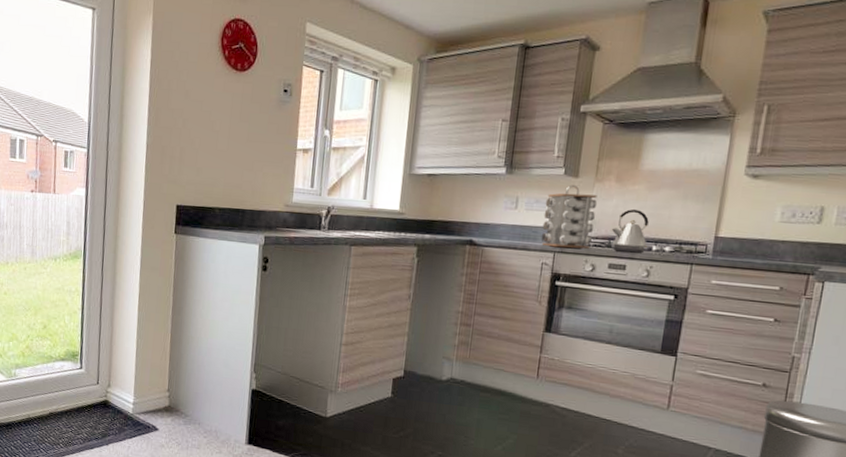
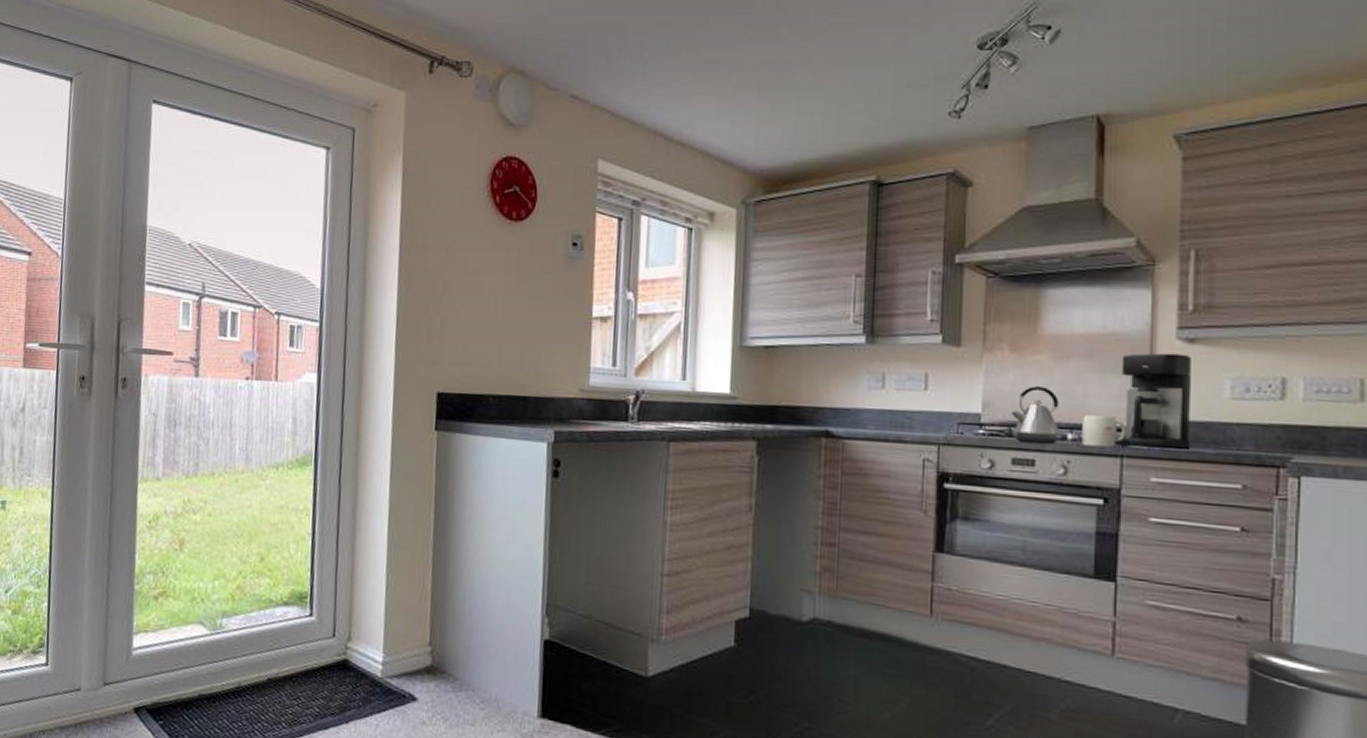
spice rack: present [541,184,598,250] -> none [919,355,989,440]
mug: none [663,232,698,257] -> present [1082,415,1126,448]
coffee maker: none [687,185,754,260] -> present [1114,353,1191,450]

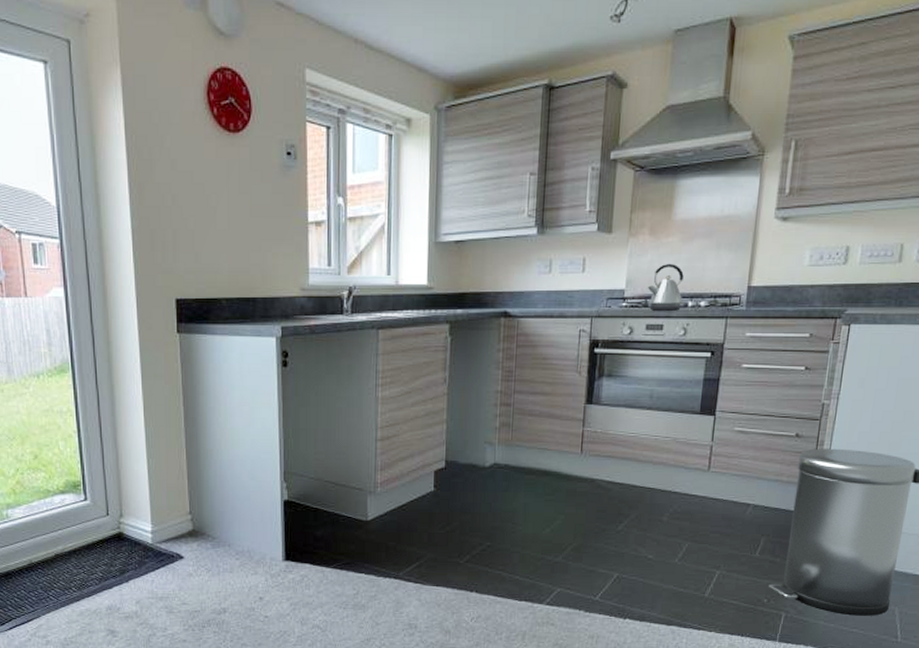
mug: present [1082,415,1126,448] -> none [698,286,732,311]
coffee maker: present [1114,353,1191,450] -> none [722,230,784,310]

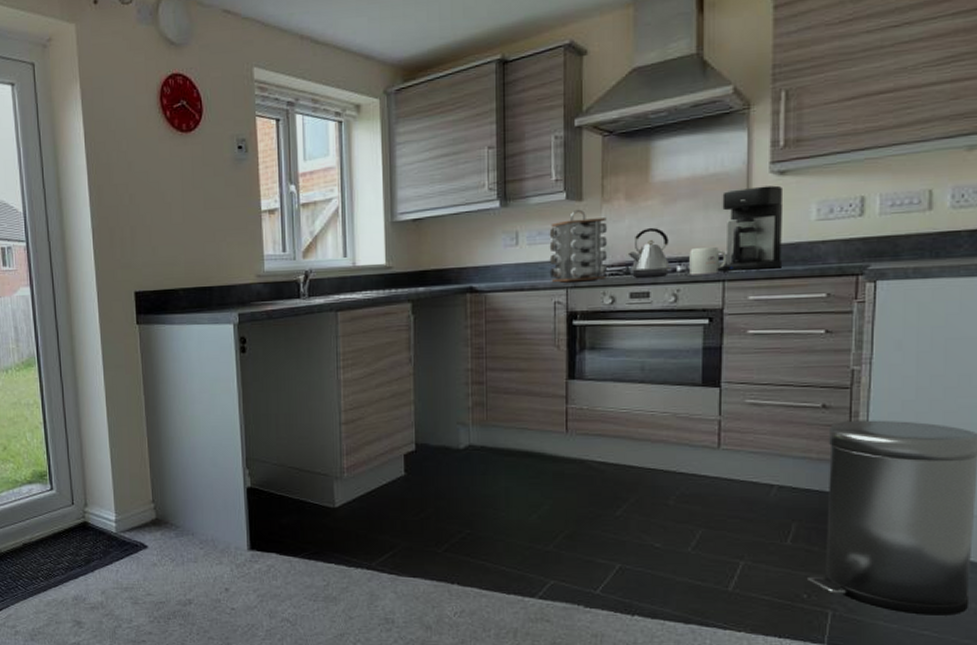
spice rack: none [577,241,632,313] -> present [549,209,608,284]
mug: none [698,286,732,311] -> present [689,247,727,275]
coffee maker: none [722,230,784,310] -> present [717,185,782,273]

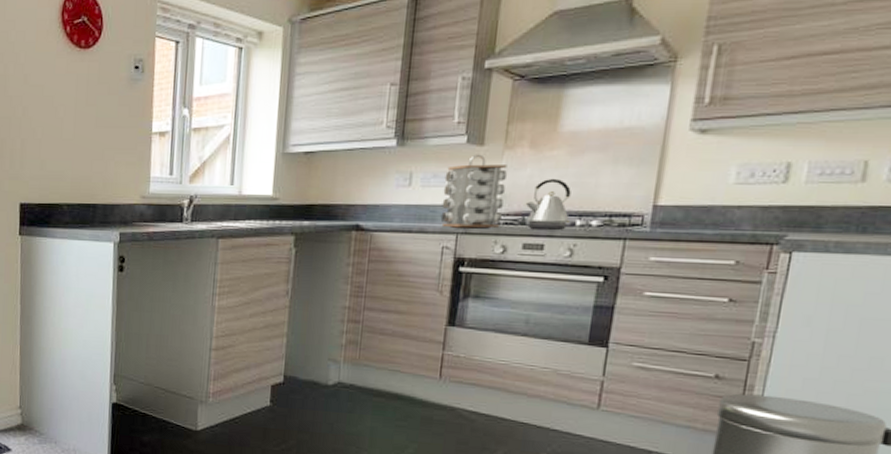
mug: present [689,247,727,275] -> none [589,203,632,232]
coffee maker: present [717,185,782,273] -> none [619,144,701,232]

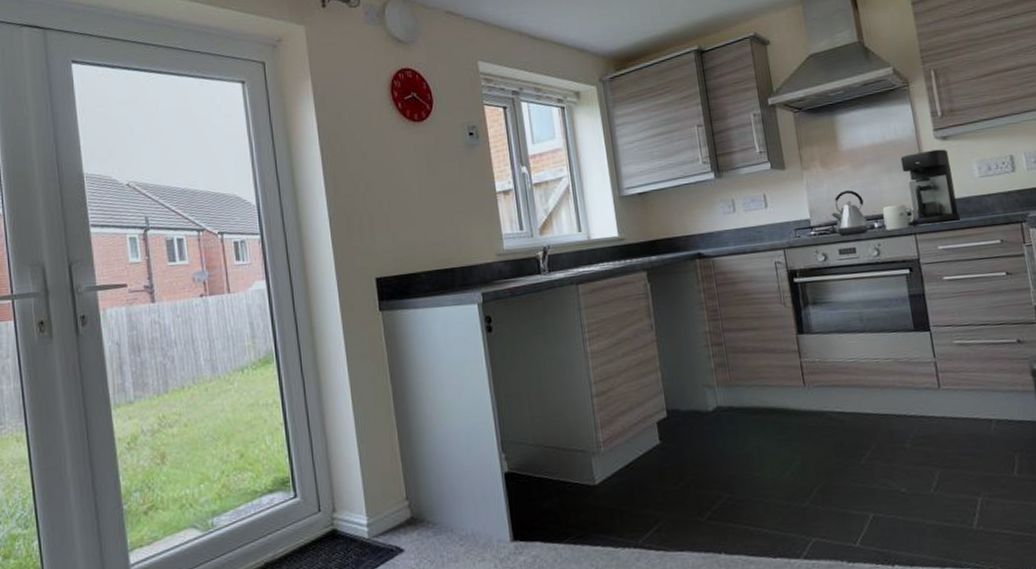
spice rack: present [440,154,508,230] -> none [761,177,817,245]
mug: none [589,203,632,232] -> present [882,204,915,231]
coffee maker: none [619,144,701,232] -> present [900,149,960,227]

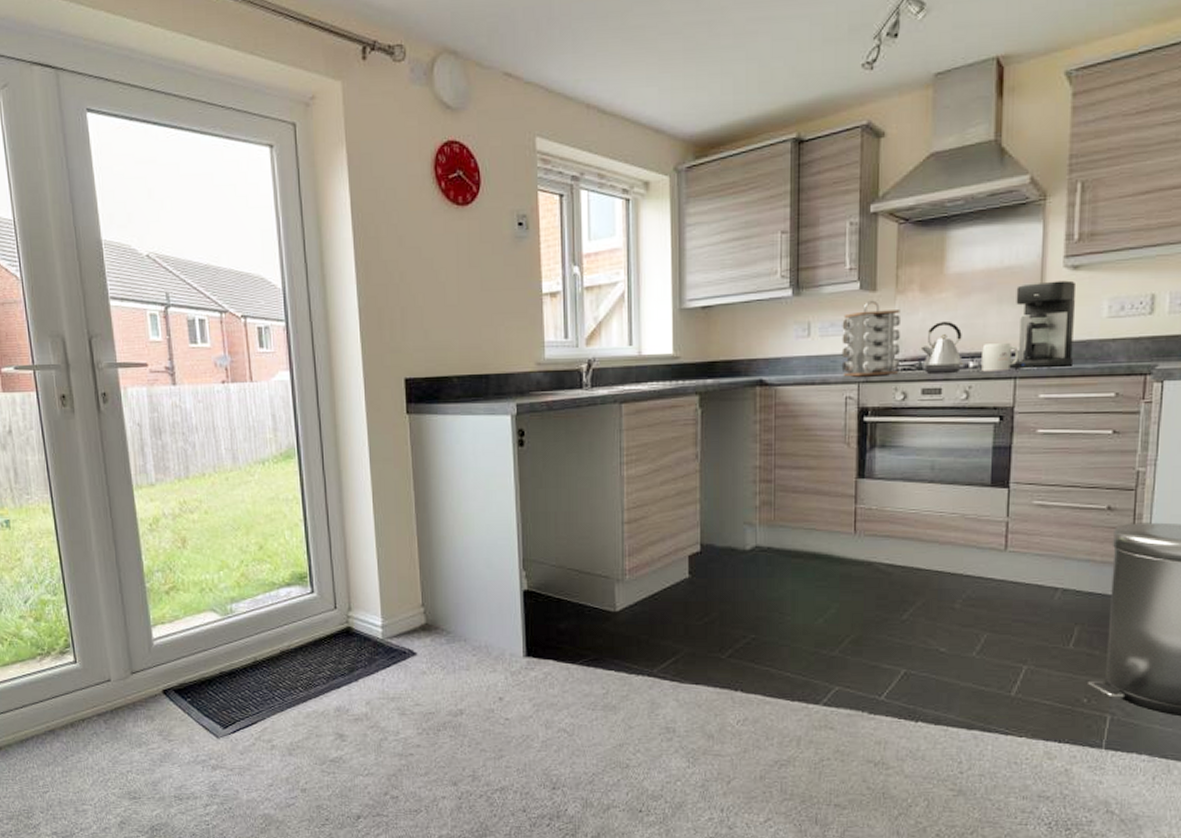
spice rack: none [761,177,817,245] -> present [841,300,902,378]

